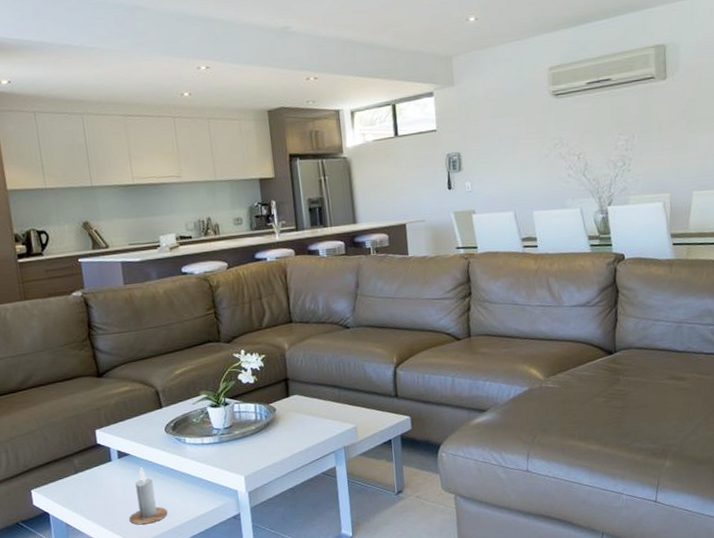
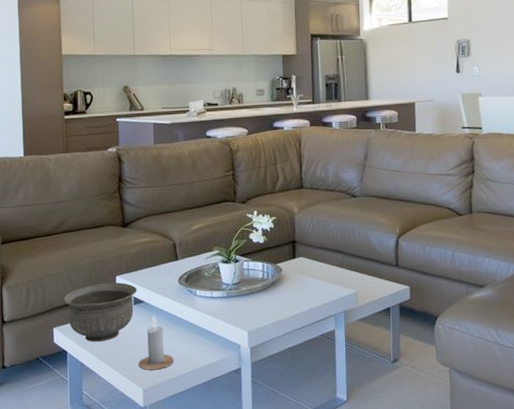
bowl: none [38,436,121,501] -> present [63,282,137,342]

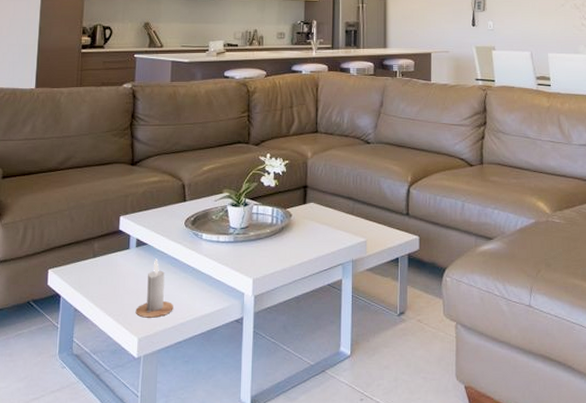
bowl: present [63,282,137,342] -> none [62,223,141,286]

